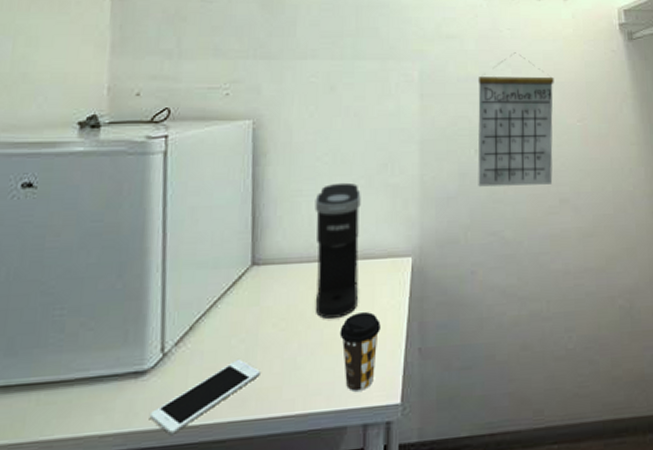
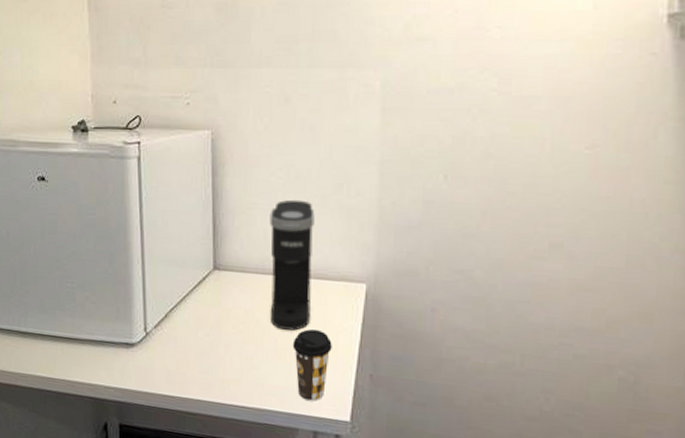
cell phone: present [149,358,260,434] -> none [138,349,223,399]
calendar: present [478,52,554,187] -> none [445,57,557,224]

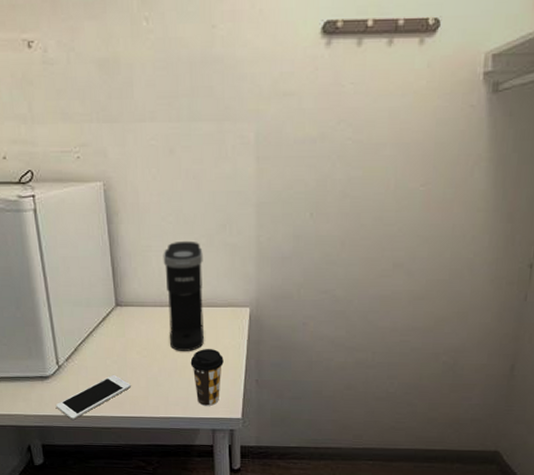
cell phone: none [138,349,223,399] -> present [55,374,131,420]

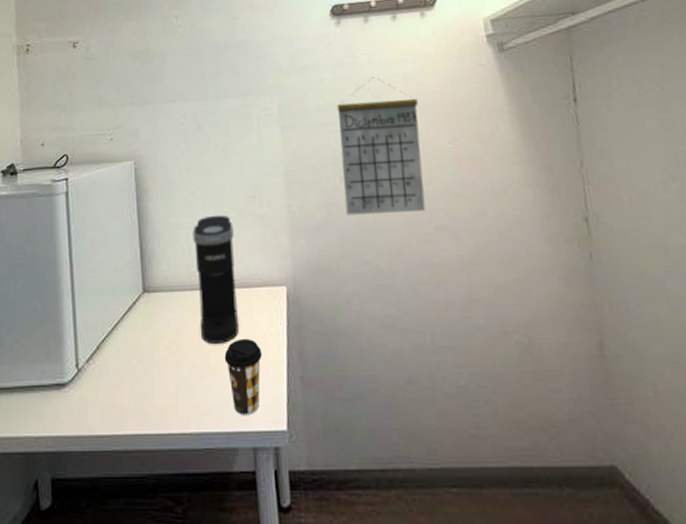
cell phone: present [55,374,131,420] -> none [71,377,157,441]
calendar: none [312,110,399,249] -> present [336,77,426,215]

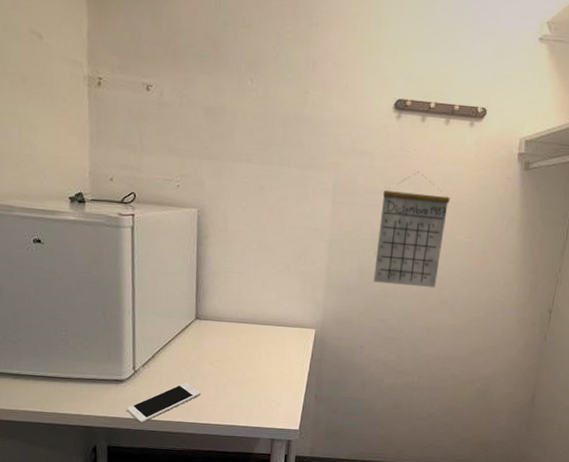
cell phone: none [71,377,157,441] -> present [126,382,200,423]
coffee maker: present [192,214,239,344] -> none [240,266,279,365]
coffee cup: present [224,339,262,416] -> none [257,363,288,418]

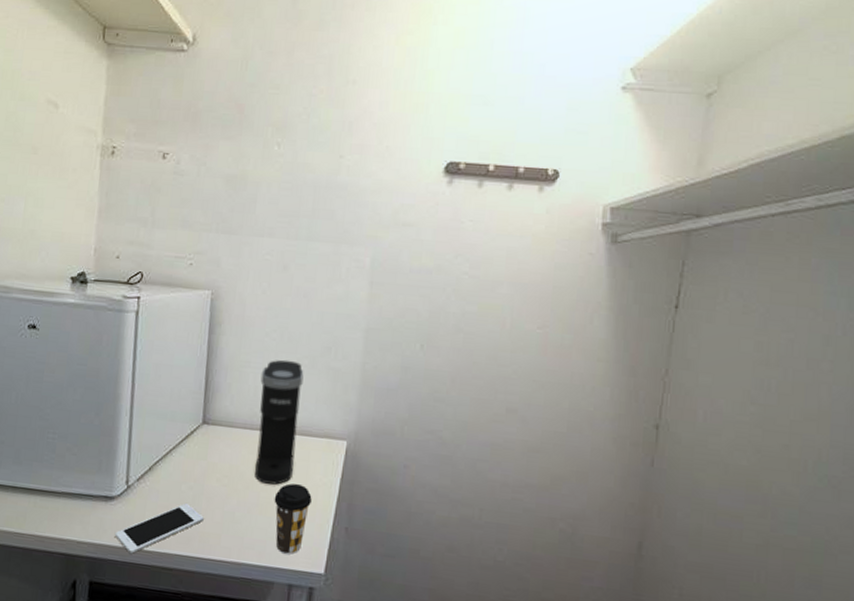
coffee maker: none [240,266,279,365] -> present [254,359,304,485]
coffee cup: none [257,363,288,418] -> present [274,483,312,555]
calendar: present [373,172,450,287] -> none [420,246,516,391]

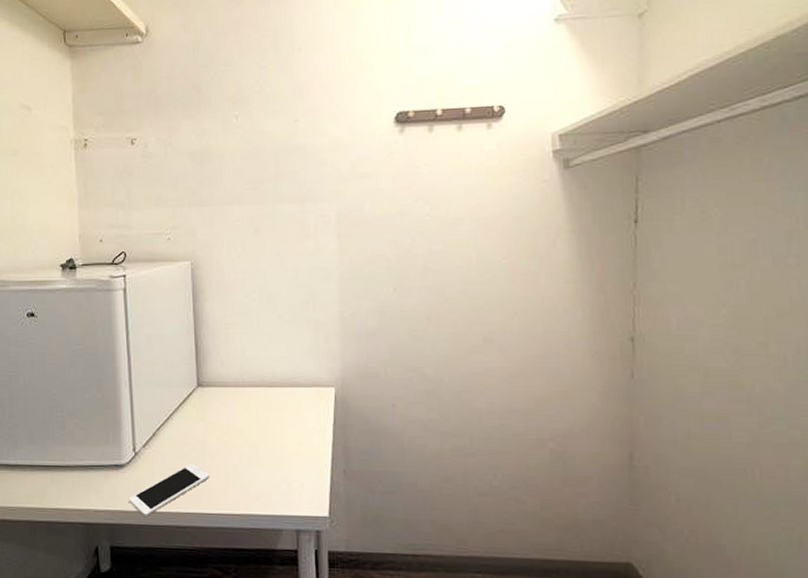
coffee maker: present [254,359,304,485] -> none [246,317,287,436]
coffee cup: present [274,483,312,555] -> none [273,434,308,502]

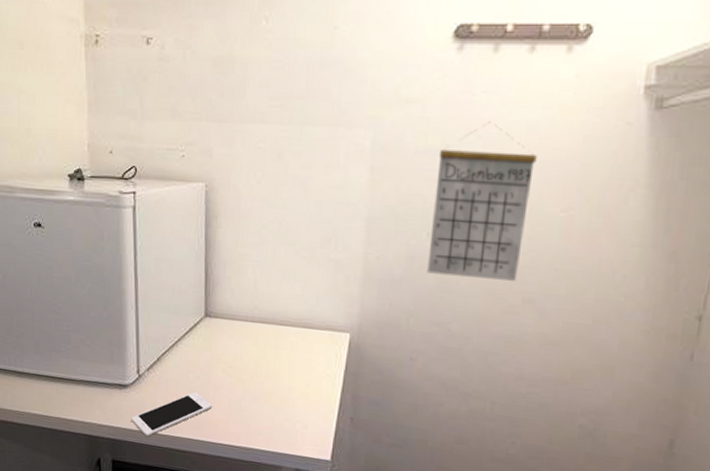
calendar: none [394,188,477,324] -> present [427,121,537,281]

